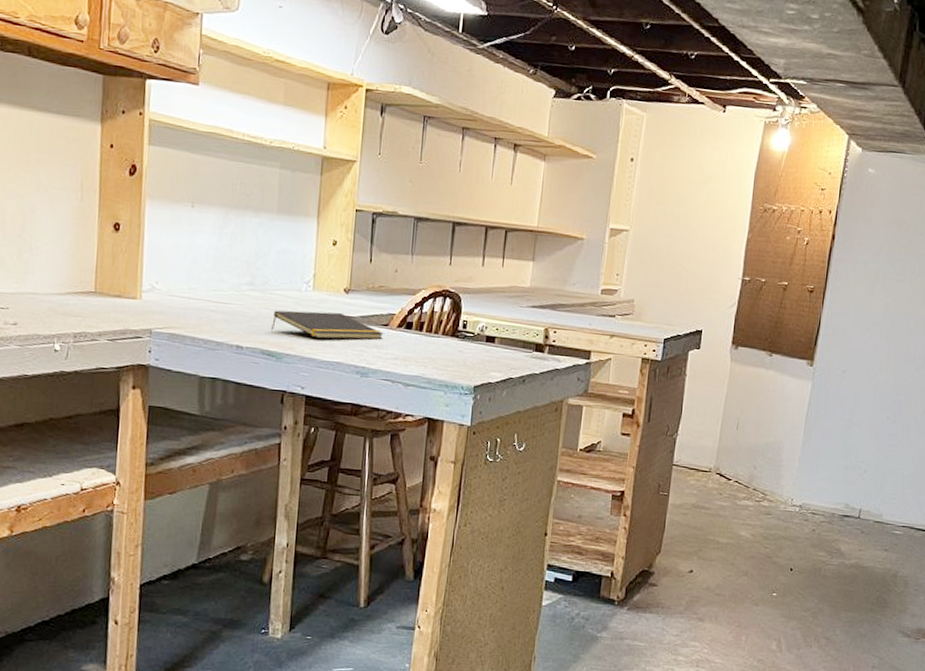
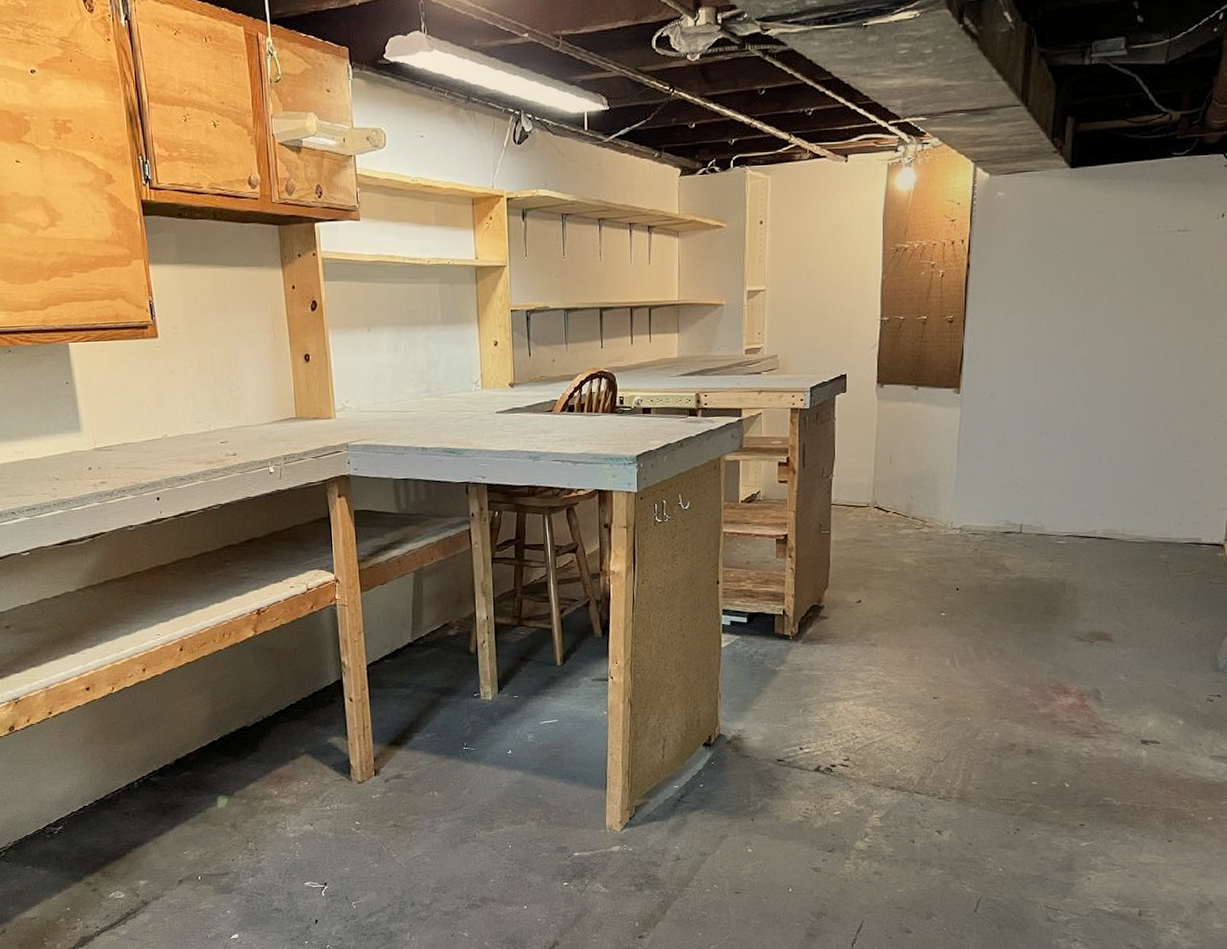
notepad: present [271,310,383,340] -> none [450,405,549,432]

